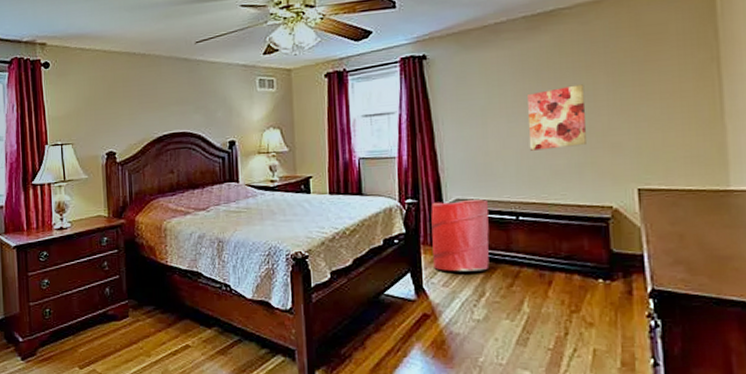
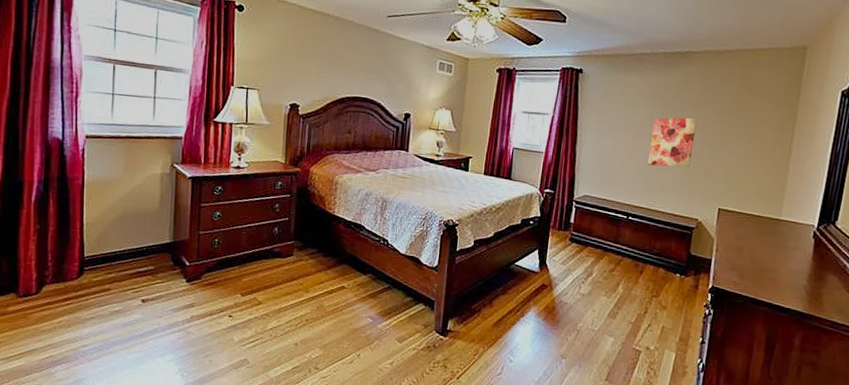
laundry hamper: present [431,199,489,272] -> none [557,195,608,256]

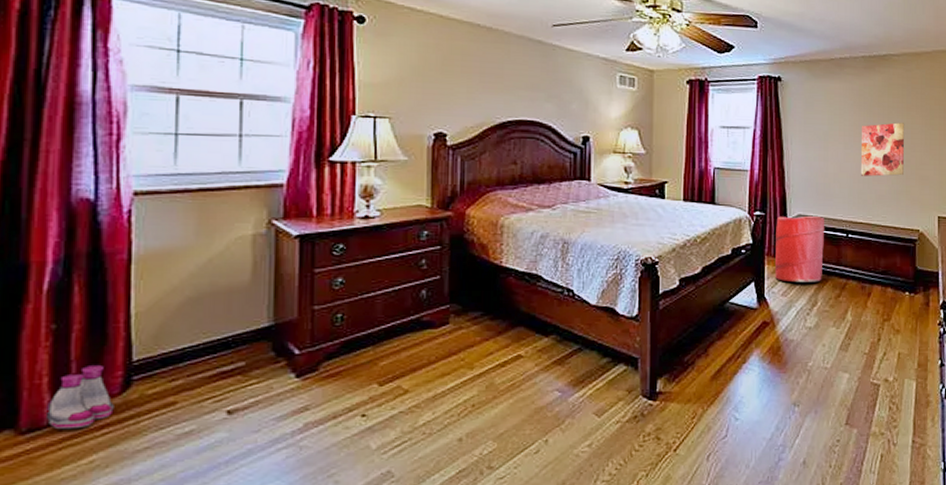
boots: none [33,256,73,298] -> present [45,364,114,428]
laundry hamper: none [557,195,608,256] -> present [775,215,824,282]

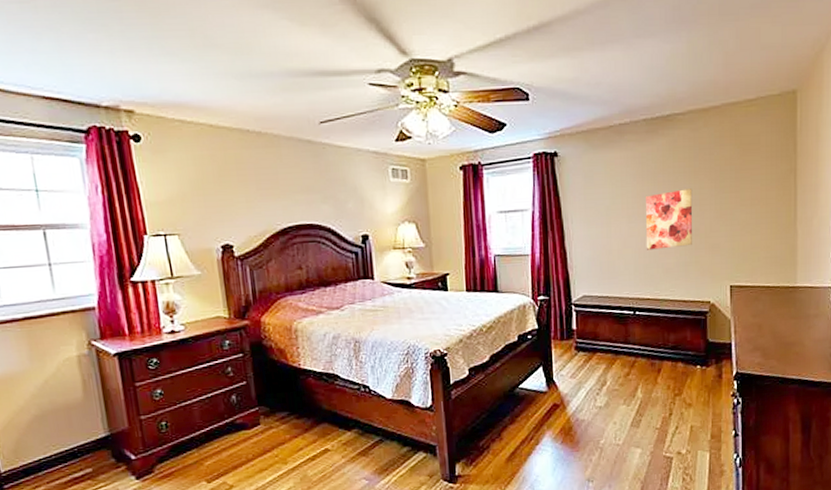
laundry hamper: present [775,215,824,282] -> none [561,295,611,364]

